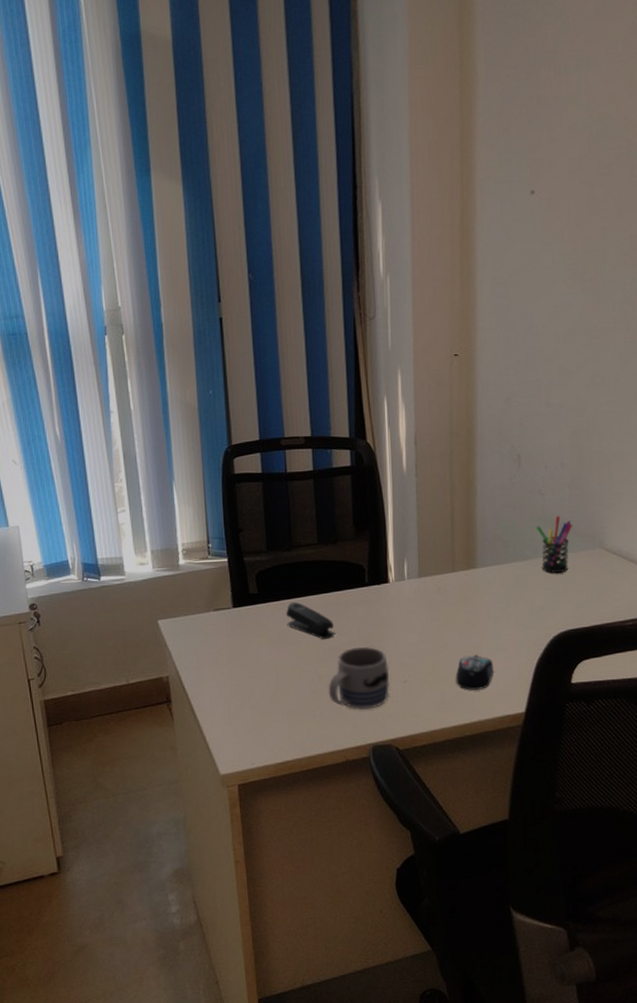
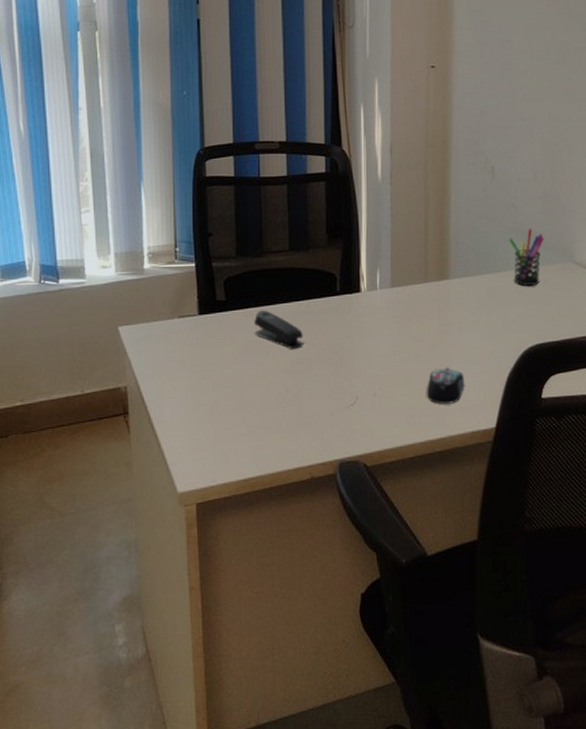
mug: present [328,646,390,710] -> none [295,357,359,424]

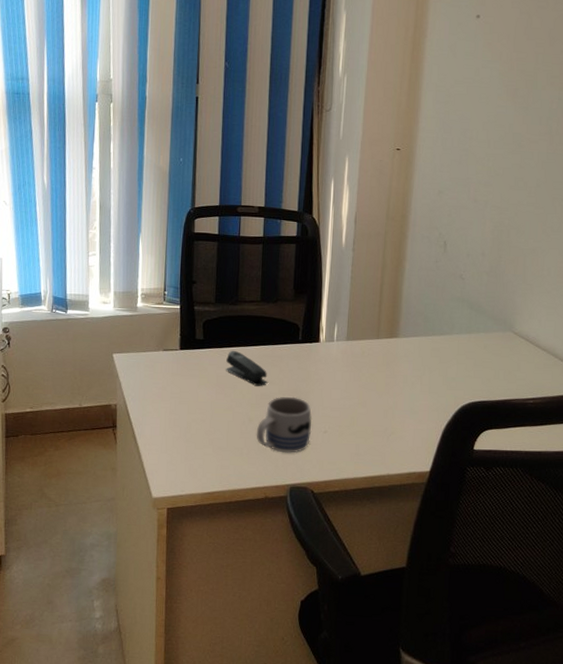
mug: none [295,357,359,424] -> present [256,396,312,453]
computer mouse: present [426,367,465,404] -> none [370,414,406,447]
pen holder: present [508,228,545,286] -> none [454,298,488,350]

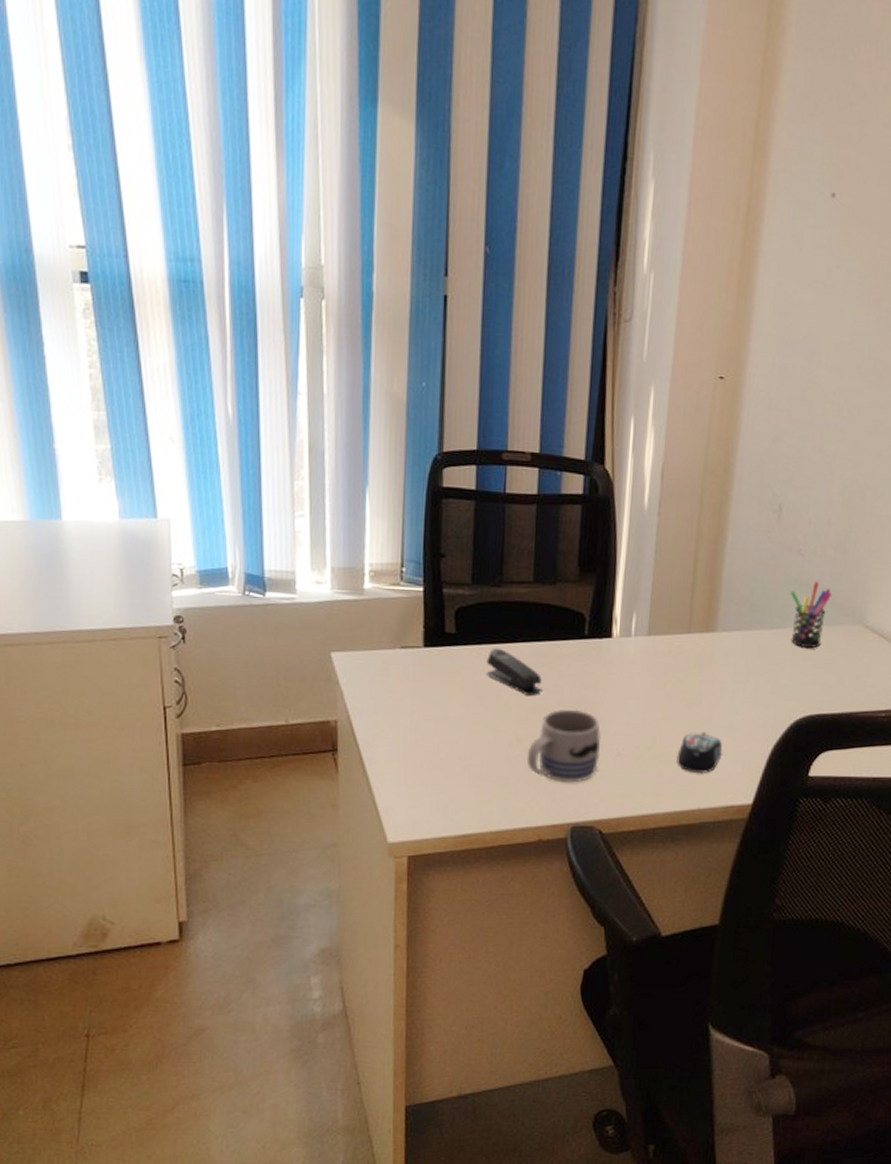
computer mouse: none [370,414,406,447] -> present [676,732,723,773]
pen holder: none [454,298,488,350] -> present [789,581,833,648]

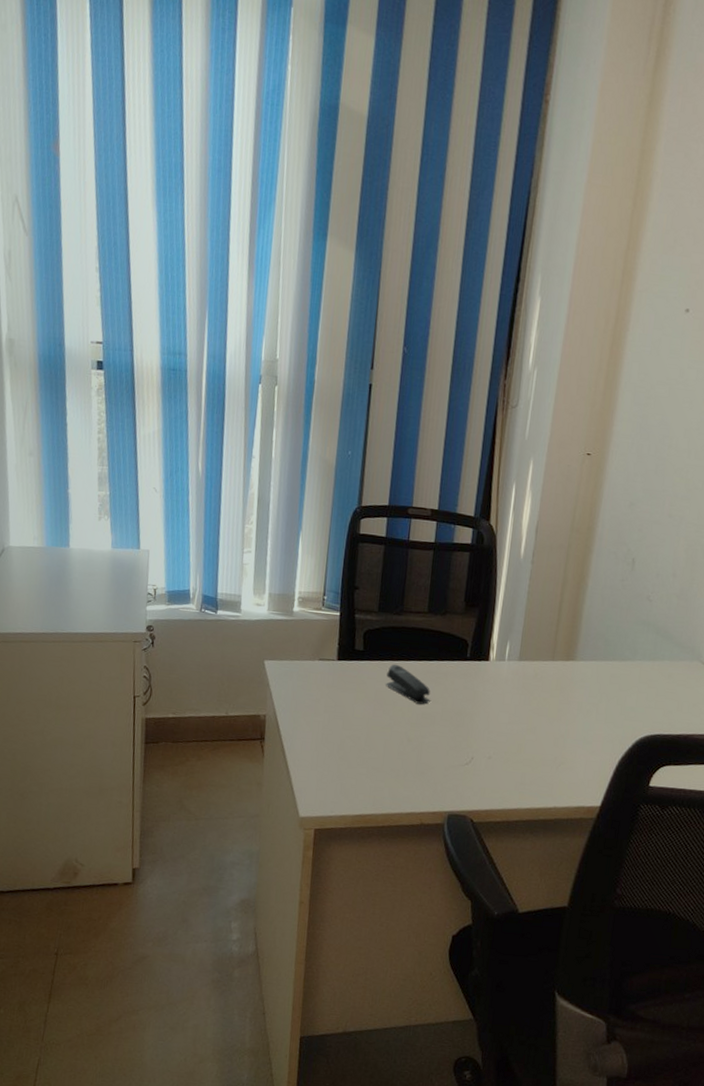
mug: present [526,709,602,783] -> none [414,717,477,779]
computer mouse: present [676,732,723,773] -> none [538,743,577,778]
pen holder: present [789,581,833,648] -> none [638,623,675,679]

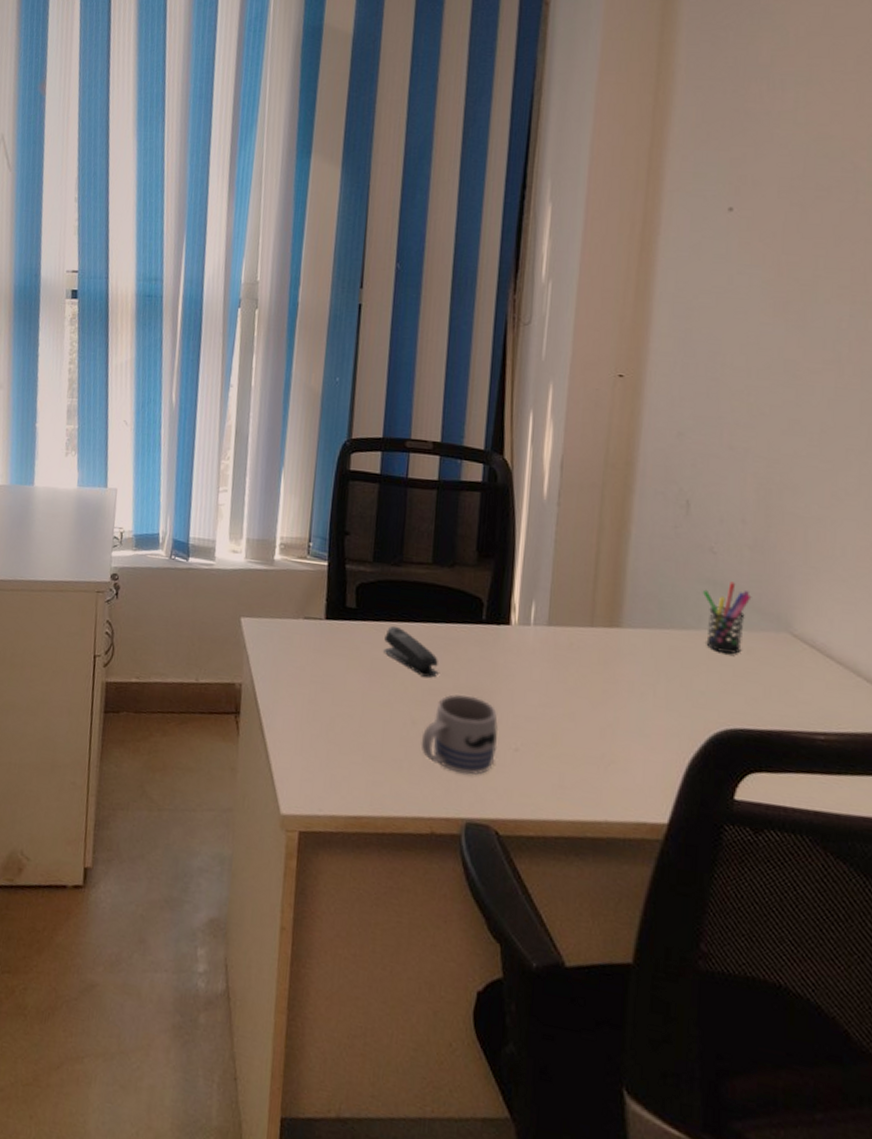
mug: none [414,717,477,779] -> present [421,694,499,775]
pen holder: none [638,623,675,679] -> present [702,581,752,654]

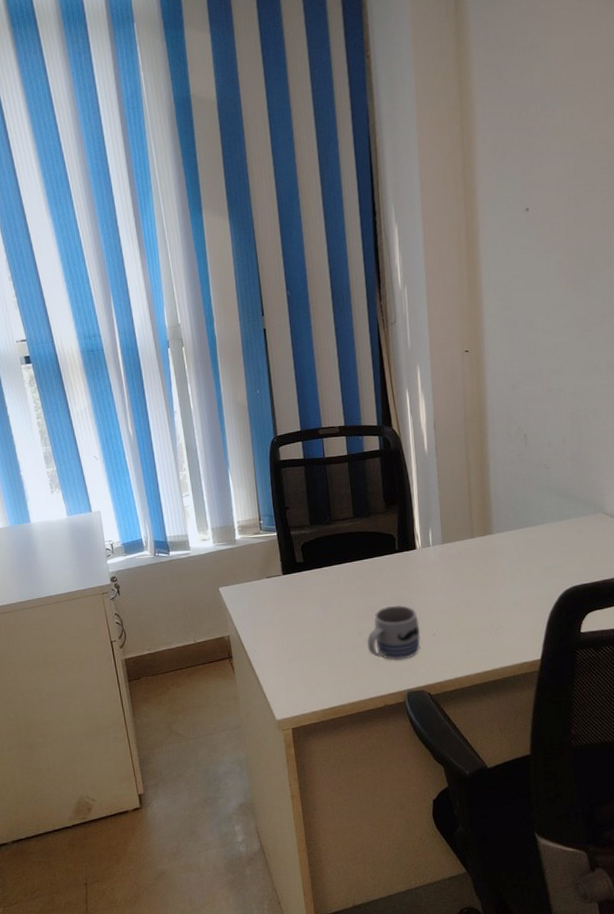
stapler: present [382,625,439,678] -> none [328,568,372,600]
pen holder: present [702,581,752,654] -> none [543,486,576,536]

